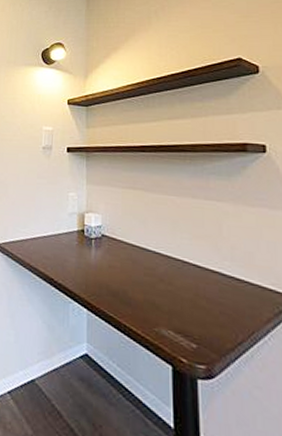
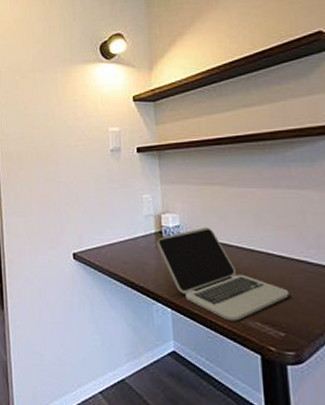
laptop: none [78,229,203,328] -> present [157,227,289,321]

